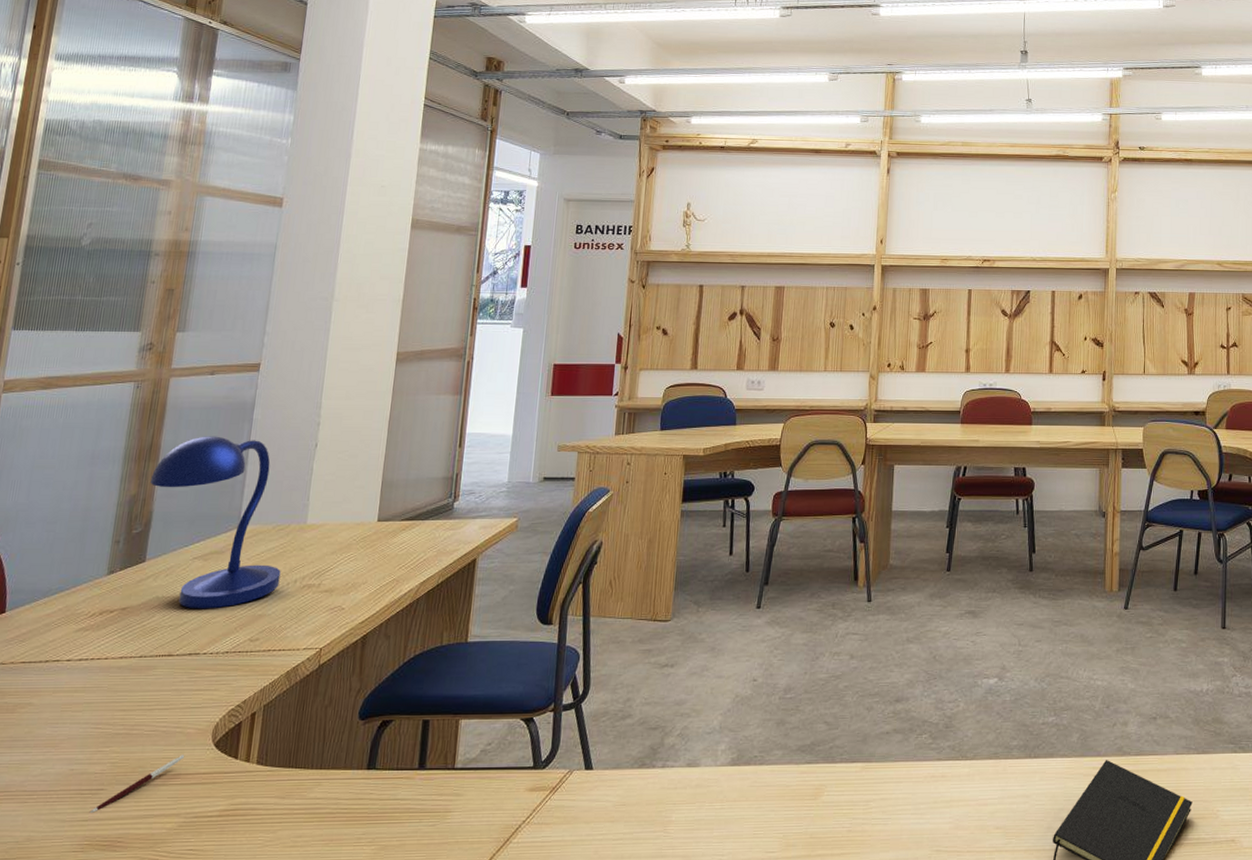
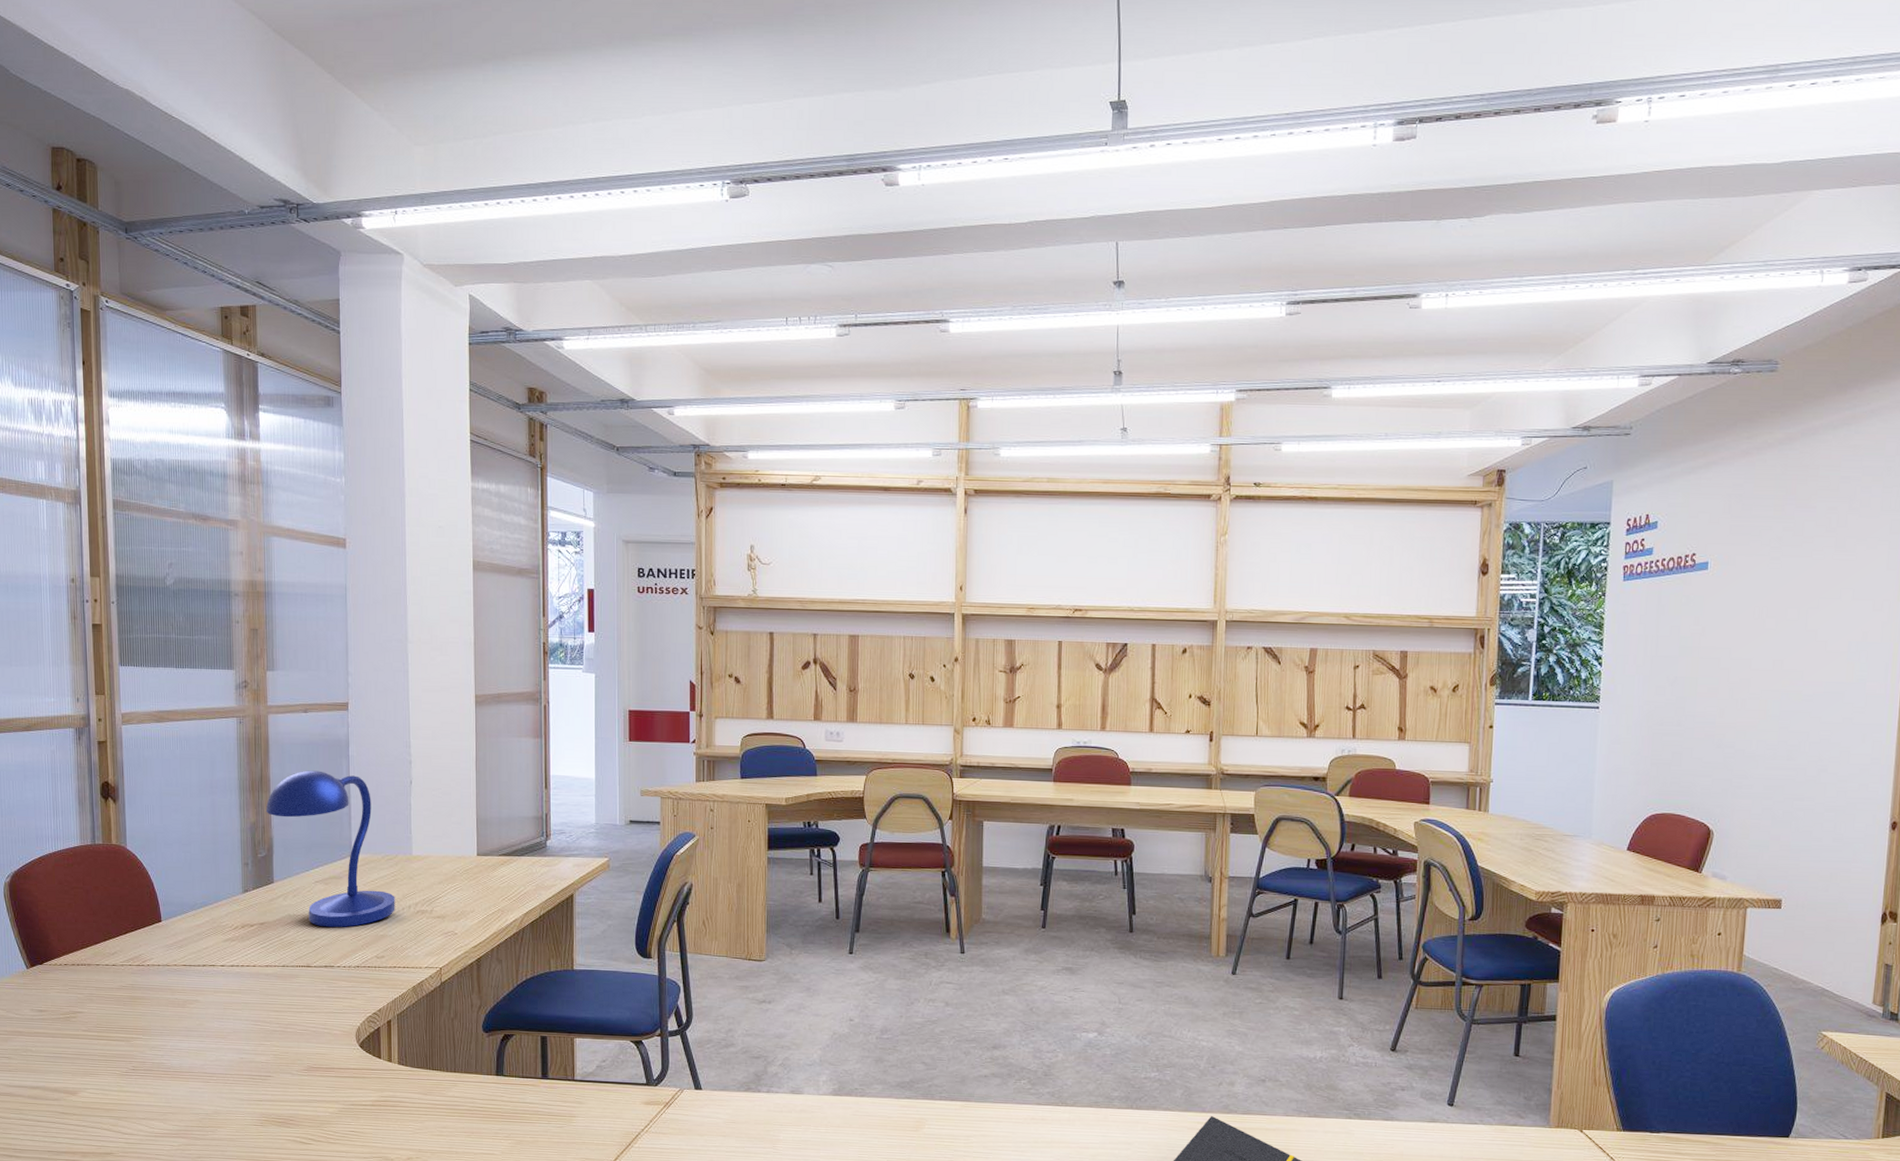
pen: present [89,754,185,813] -> none [262,1052,335,1095]

